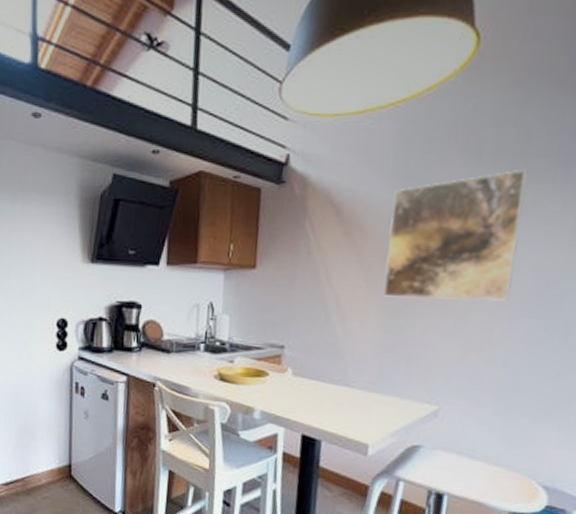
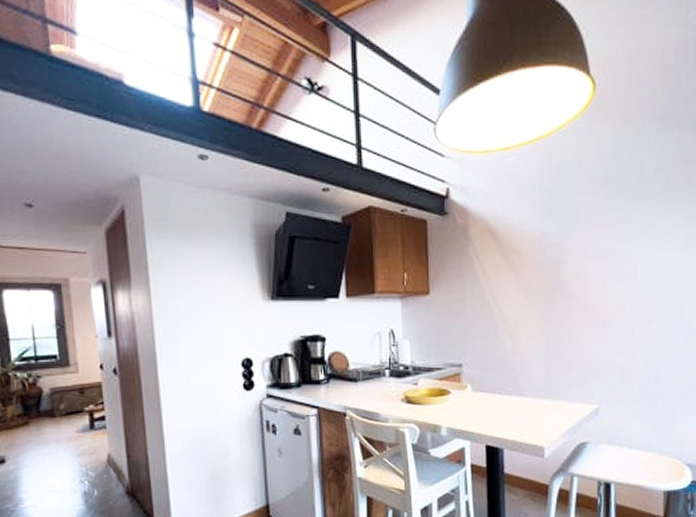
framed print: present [383,169,528,302] -> none [540,194,645,311]

